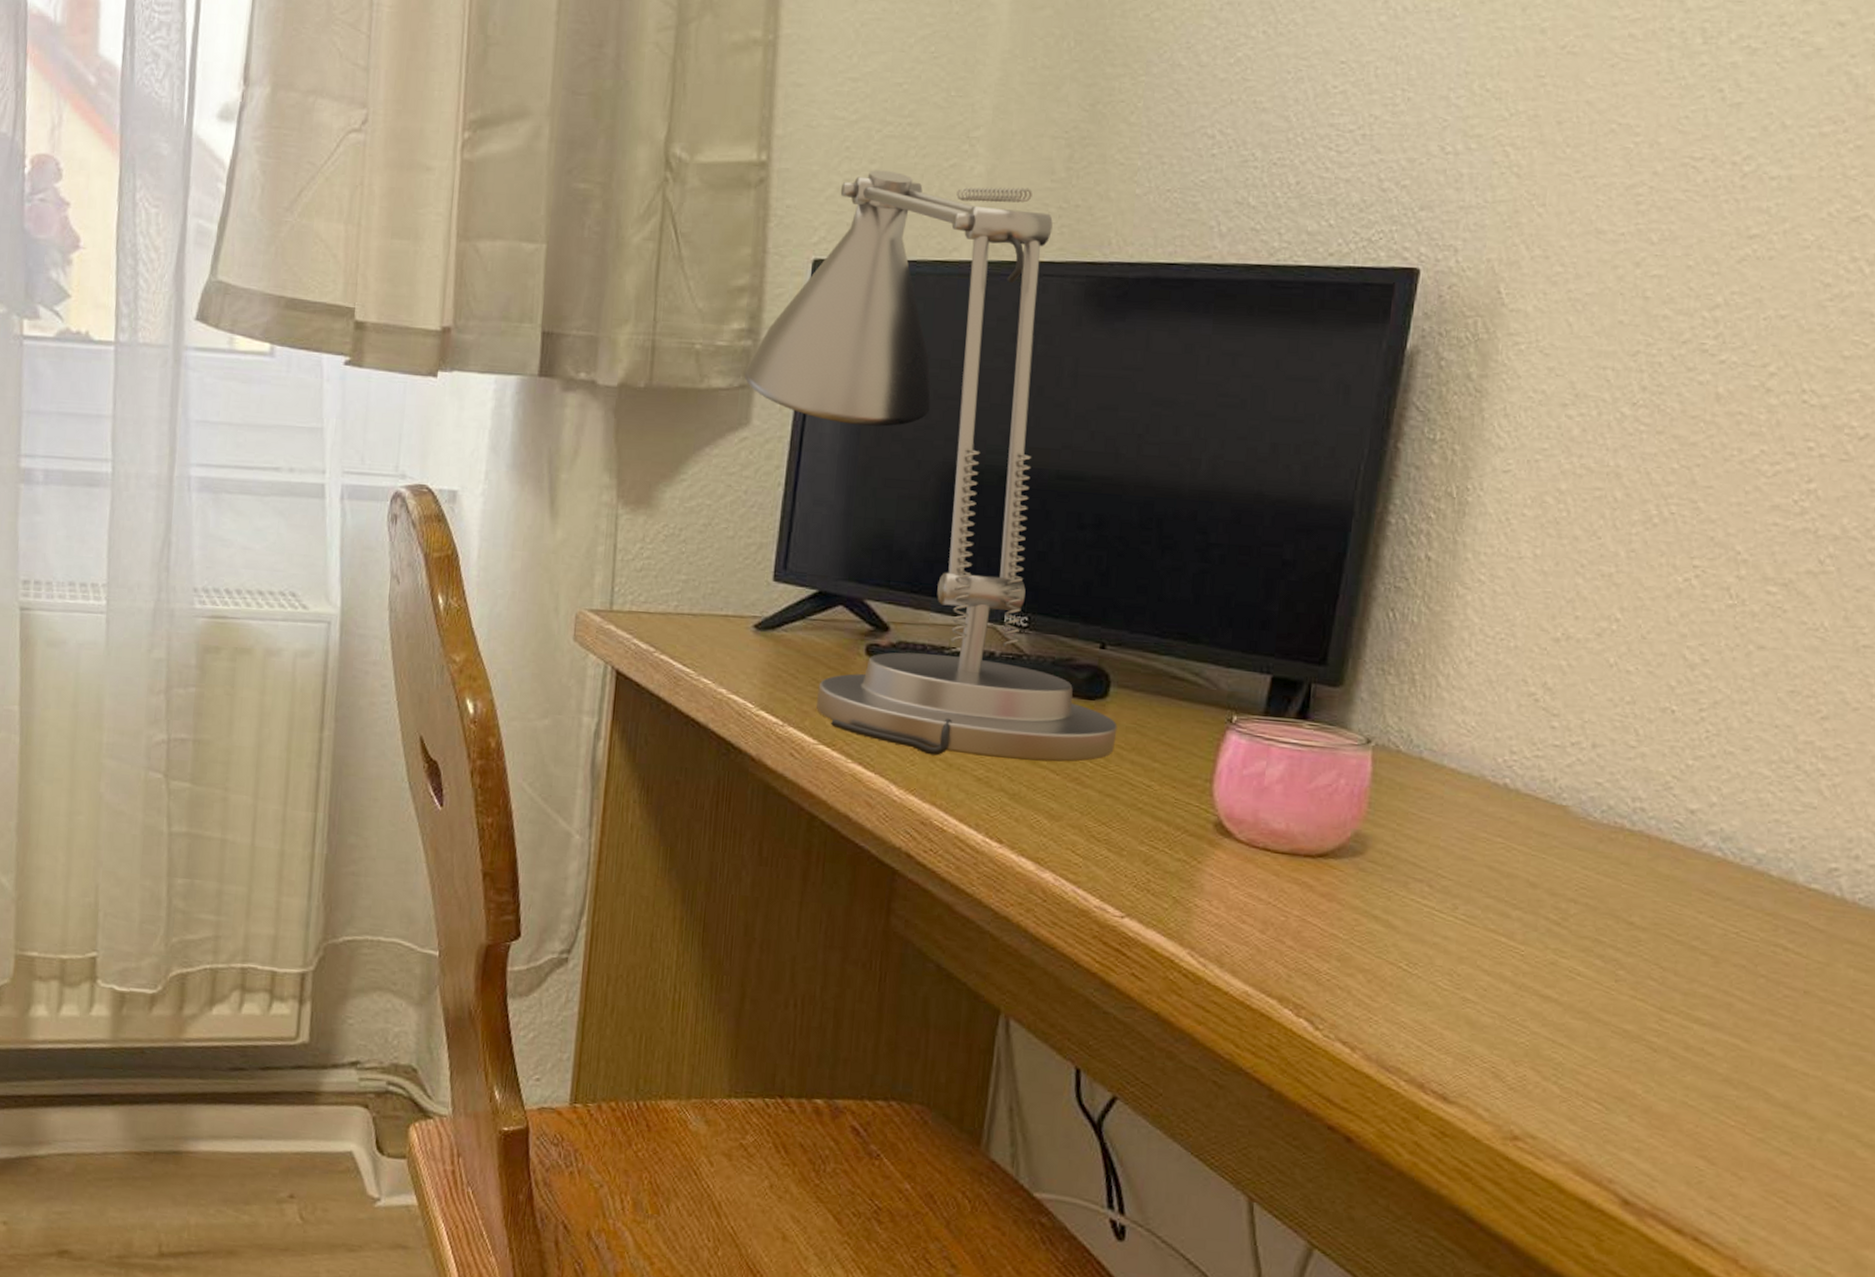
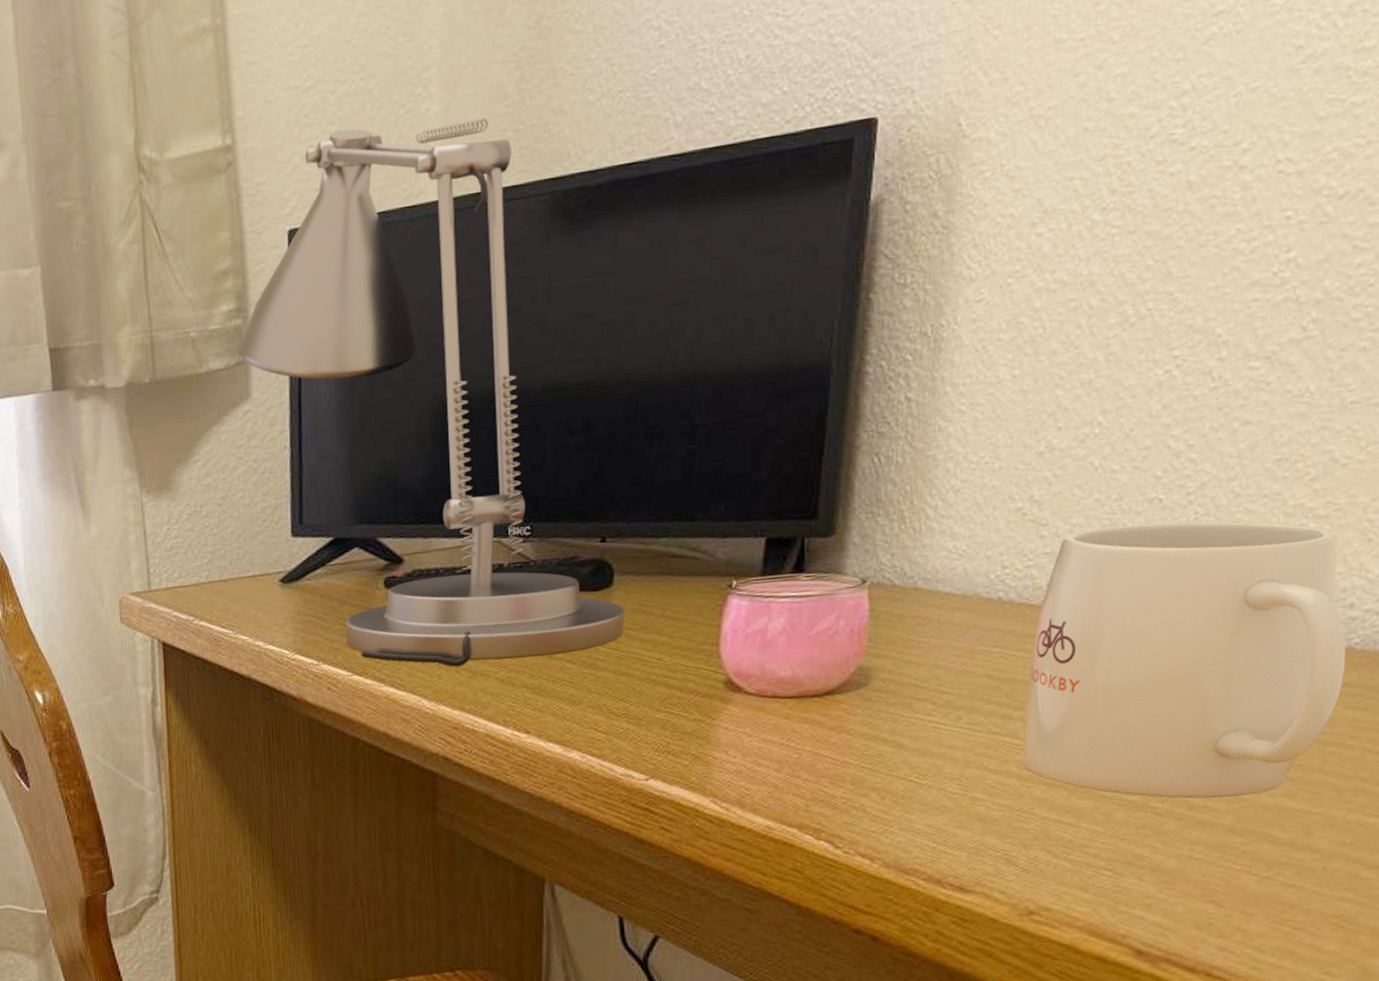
mug: none [1517,728,1850,1045] -> present [1022,521,1347,799]

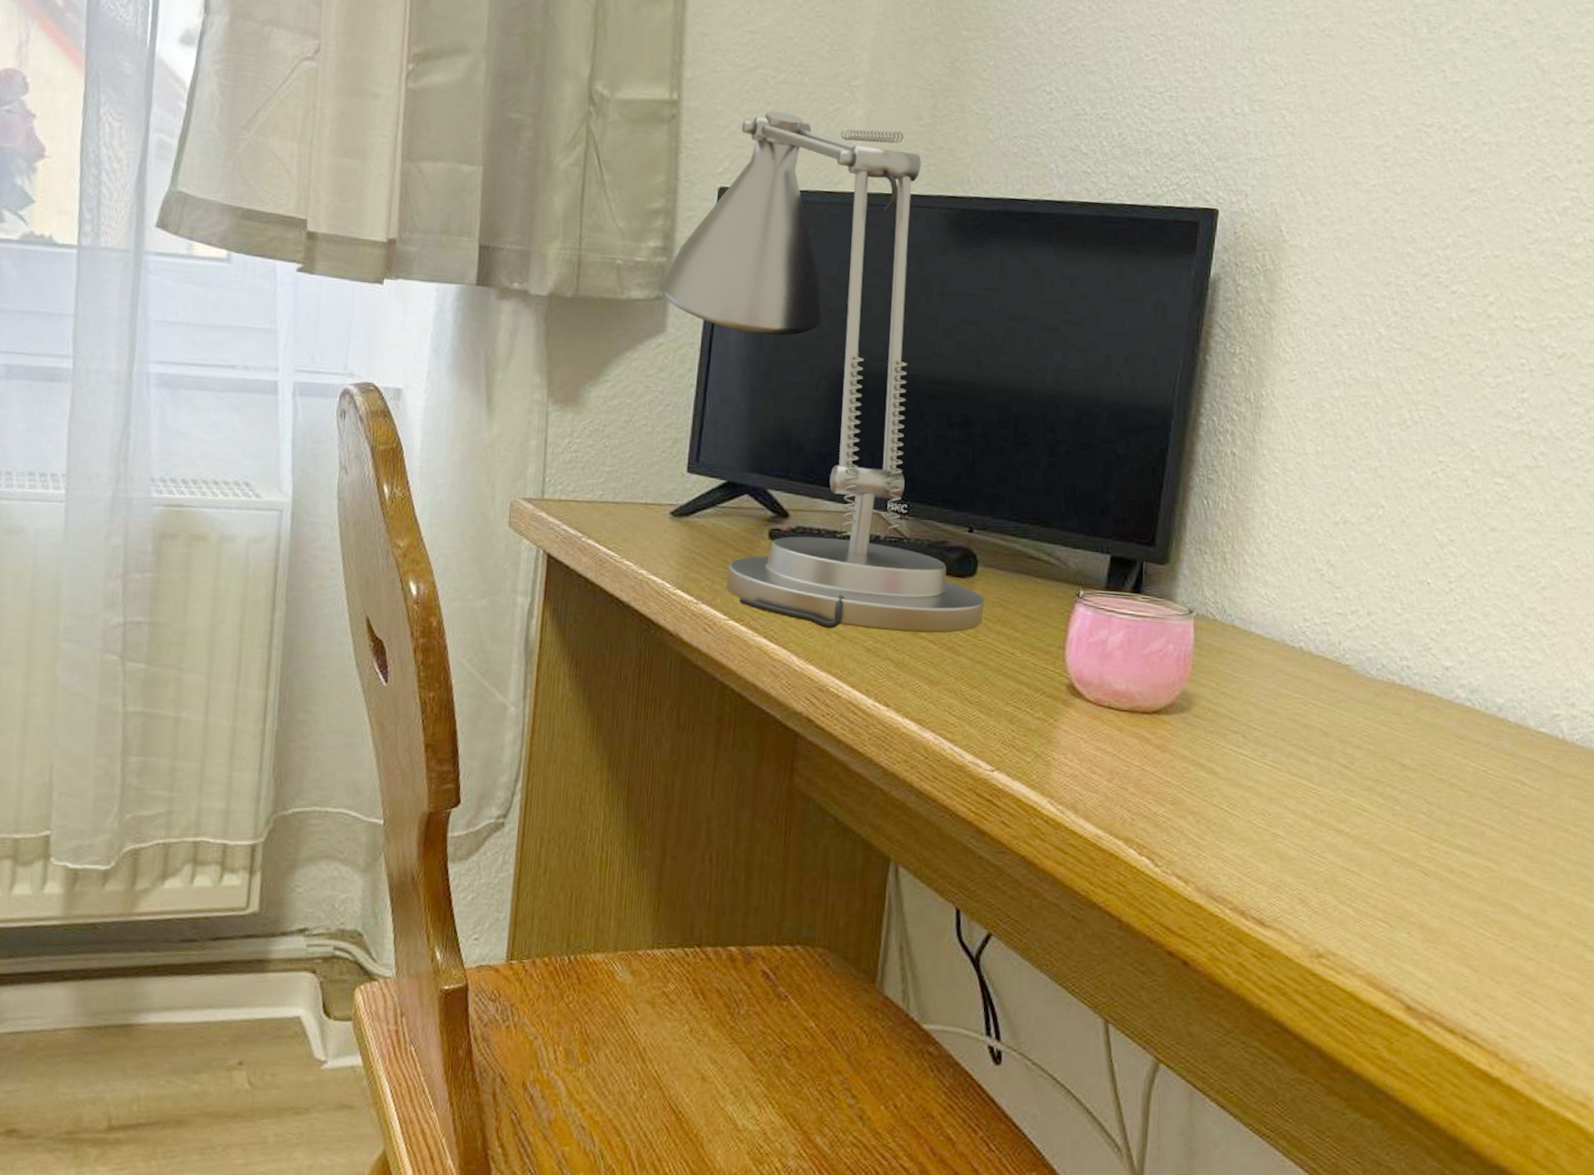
mug: present [1022,521,1347,799] -> none [1316,598,1570,867]

